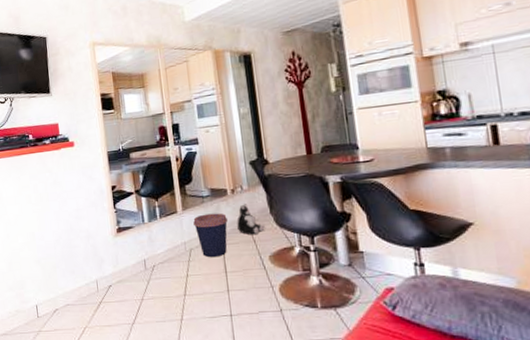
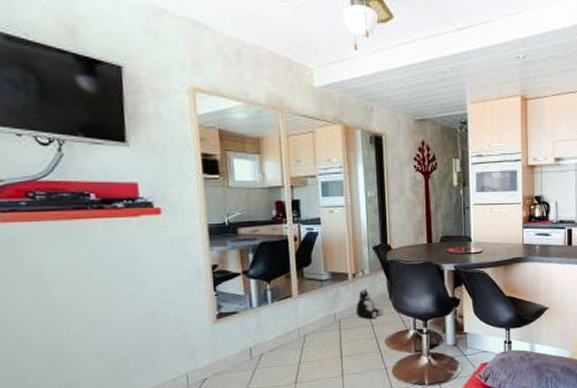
coffee cup: present [193,213,228,258] -> none [310,297,346,343]

